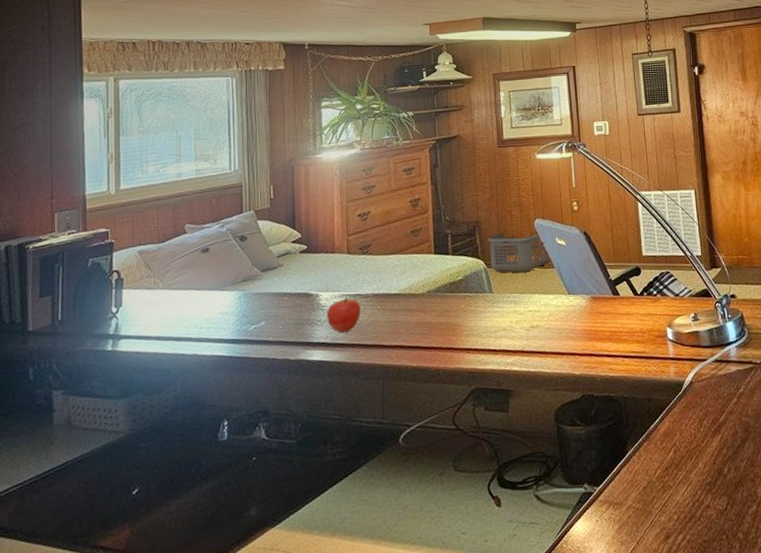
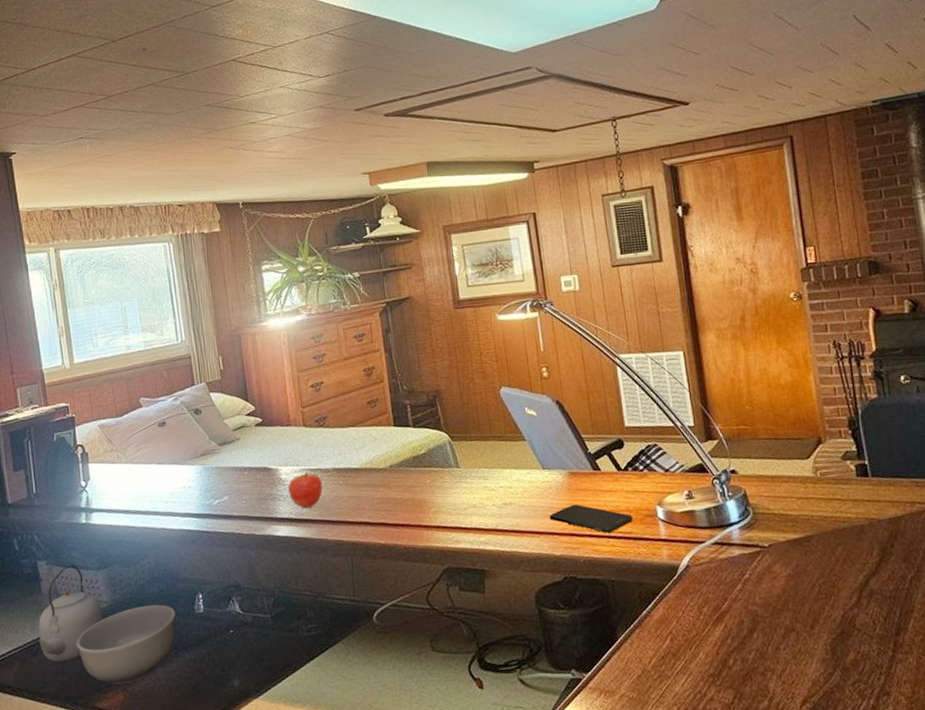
teakettle: none [43,393,119,499] -> present [38,564,104,662]
bowl: none [85,433,197,521] -> present [76,604,176,685]
clothes hamper: present [487,230,551,273] -> none [450,400,521,447]
smartphone: none [572,326,646,353] -> present [549,504,633,533]

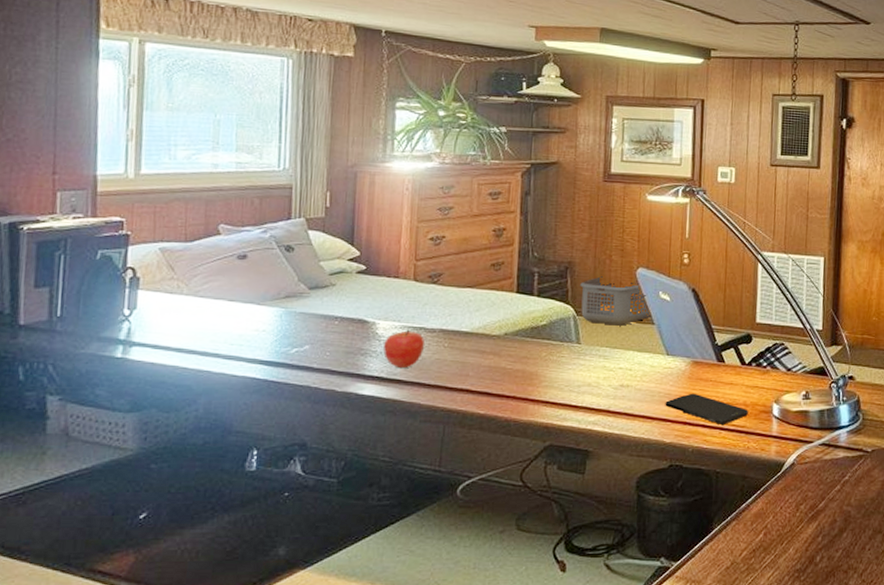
teakettle: present [38,564,104,662] -> none [31,403,125,515]
bowl: present [76,604,176,685] -> none [82,458,220,546]
clothes hamper: none [450,400,521,447] -> present [580,276,651,326]

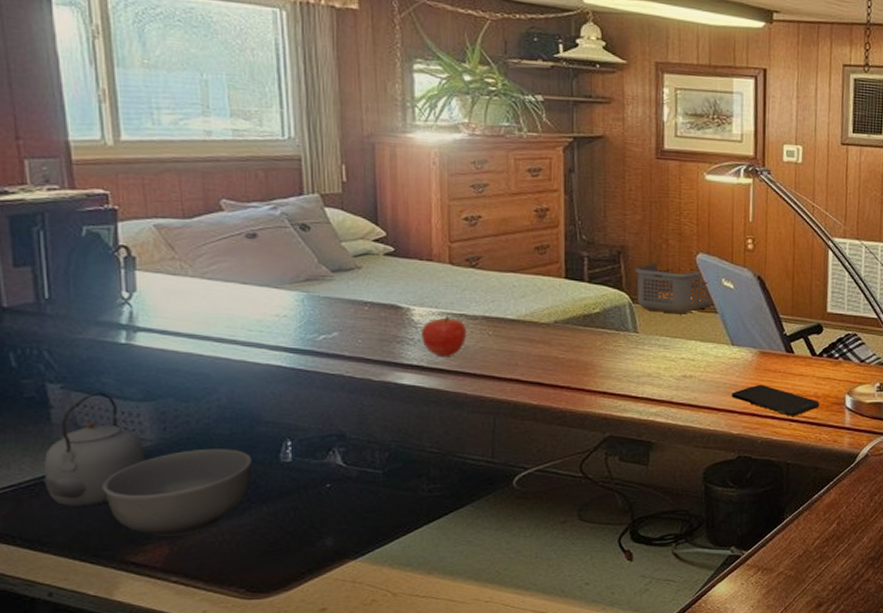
teakettle: none [31,403,125,515] -> present [44,392,146,506]
bowl: none [82,458,220,546] -> present [102,448,252,538]

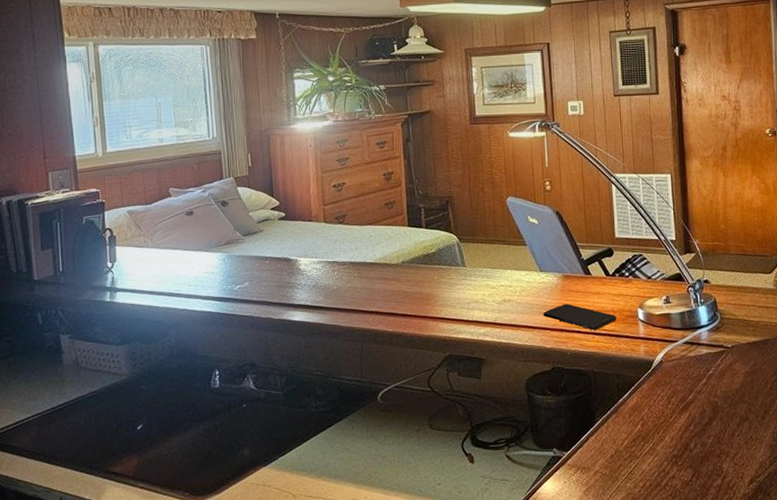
teakettle: present [44,392,146,506] -> none [58,339,122,429]
bowl: present [102,448,252,538] -> none [94,379,192,452]
fruit: present [422,316,466,357] -> none [306,263,338,297]
clothes hamper: present [635,262,714,314] -> none [460,207,523,249]

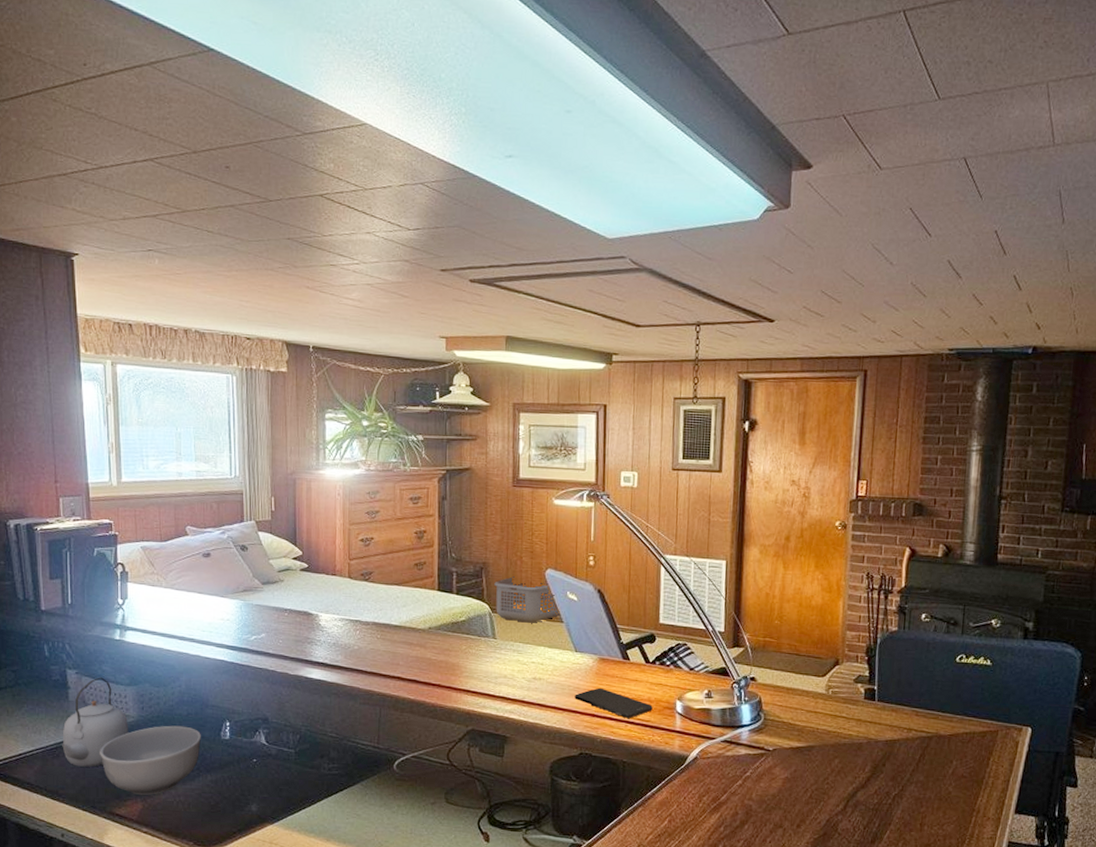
teakettle: none [58,339,122,429] -> present [62,677,129,767]
bowl: none [94,379,192,452] -> present [100,725,201,796]
clothes hamper: none [460,207,523,249] -> present [494,576,560,623]

